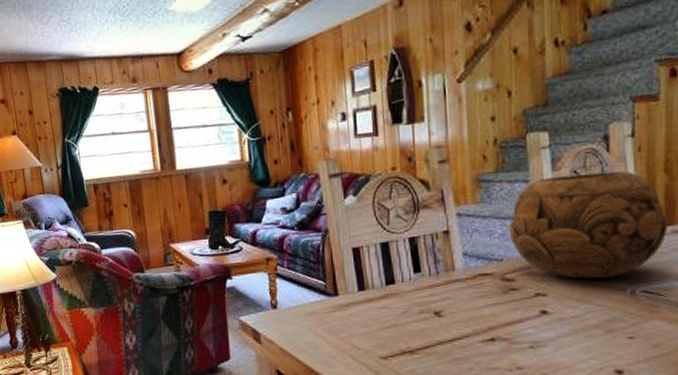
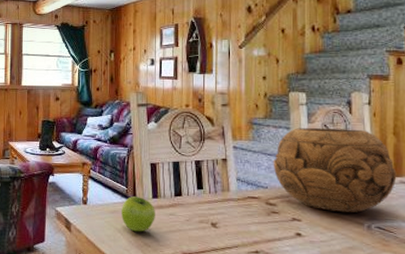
fruit: none [321,291,364,334] -> present [122,196,155,232]

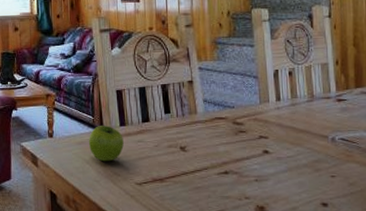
decorative bowl: present [273,128,397,213] -> none [238,42,358,127]

